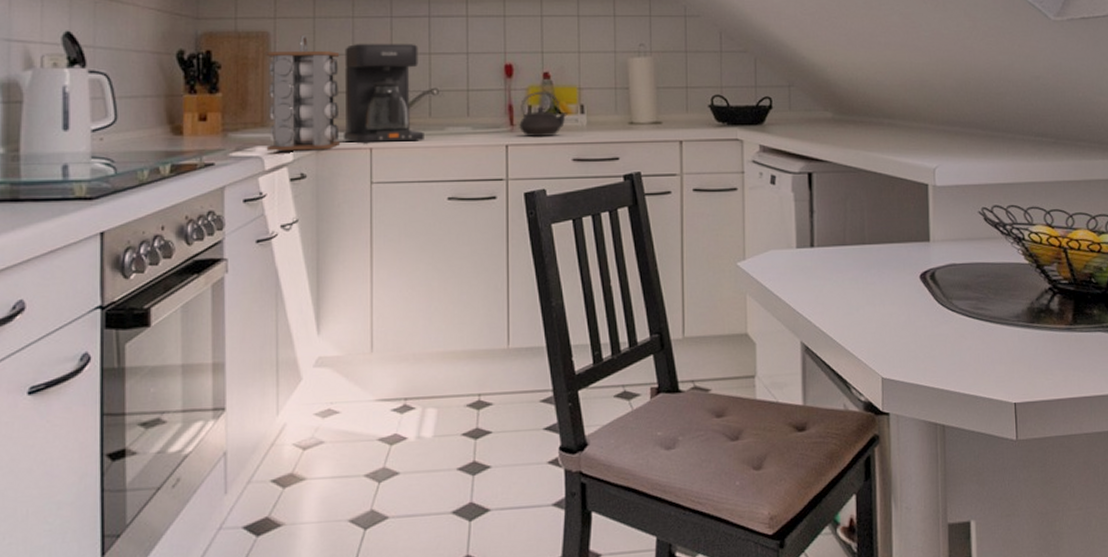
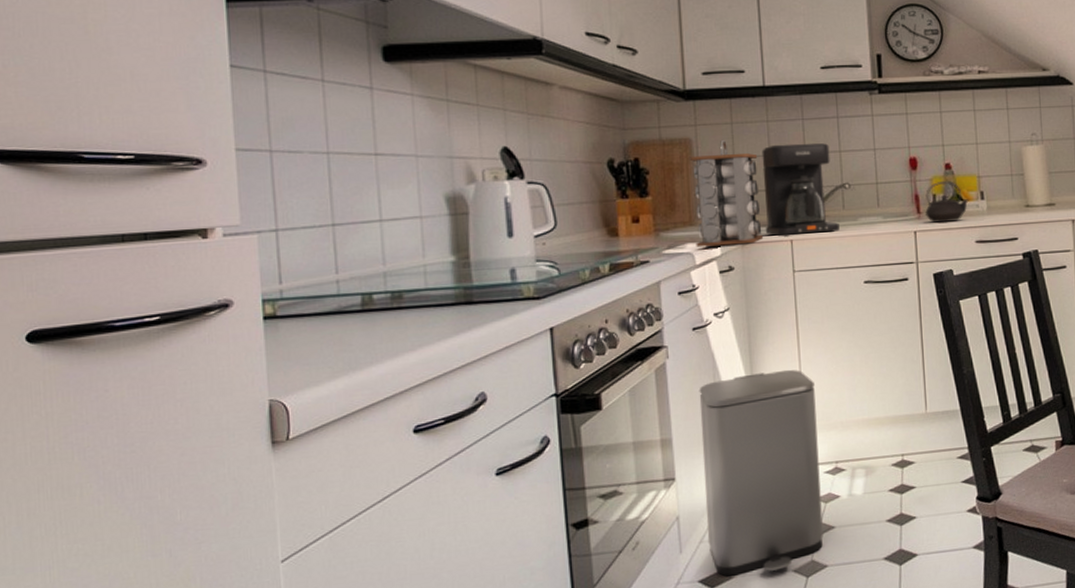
pedal bin: none [256,291,386,524] -> present [699,369,823,577]

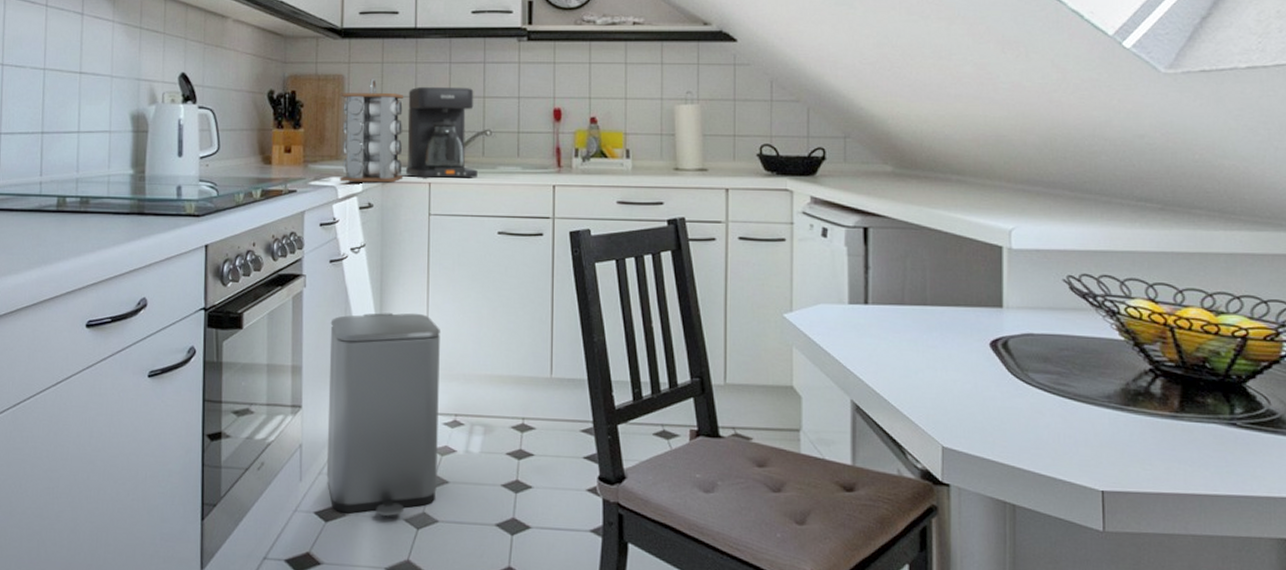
teapot: present [925,181,969,223] -> none [566,136,613,180]

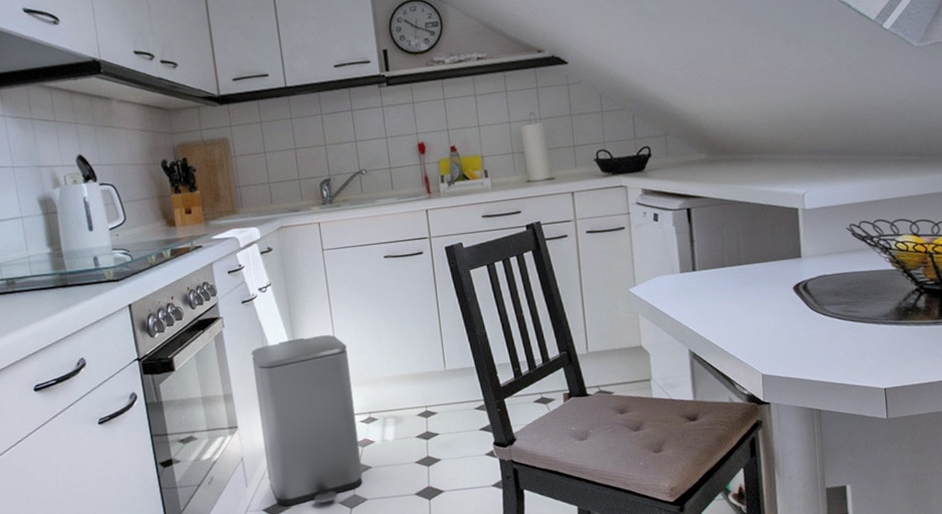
spice rack: present [339,78,404,184] -> none [227,137,295,233]
coffee maker: present [405,86,478,180] -> none [288,135,360,221]

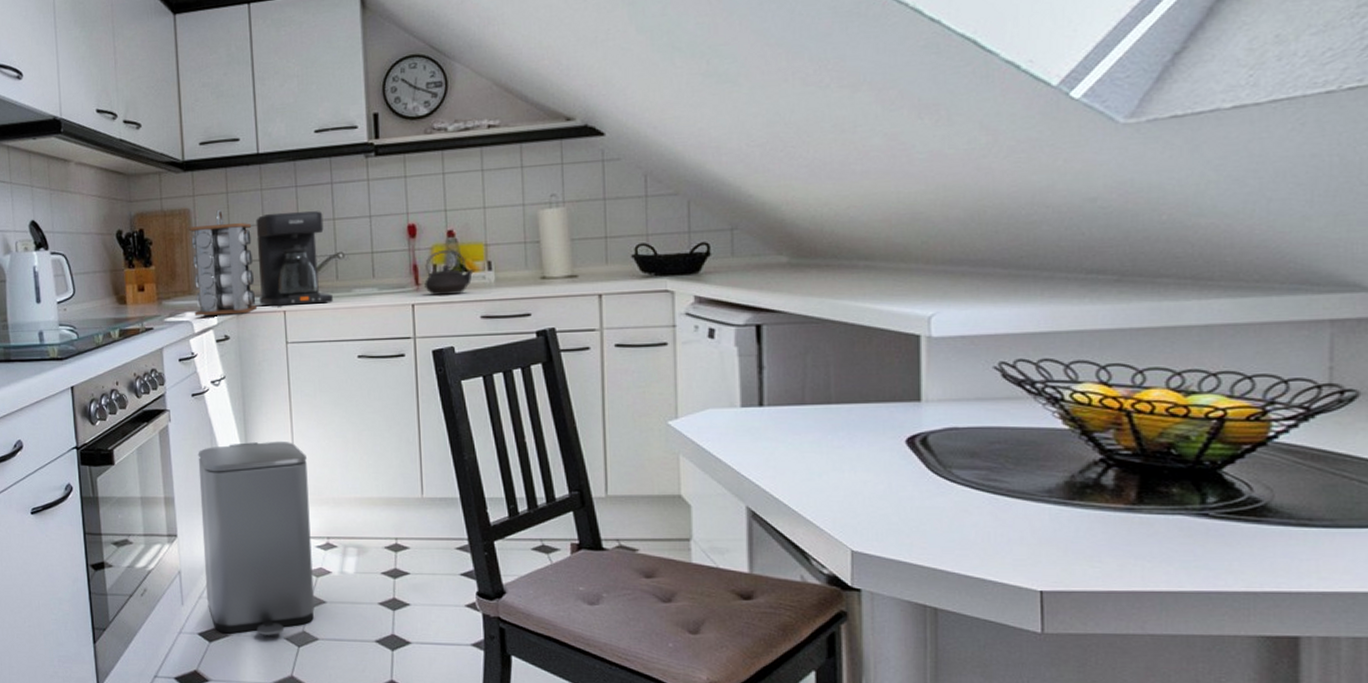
spice rack: none [227,137,295,233] -> present [188,209,258,317]
coffee maker: none [288,135,360,221] -> present [256,211,333,308]
teapot: none [434,162,474,201] -> present [424,250,474,296]

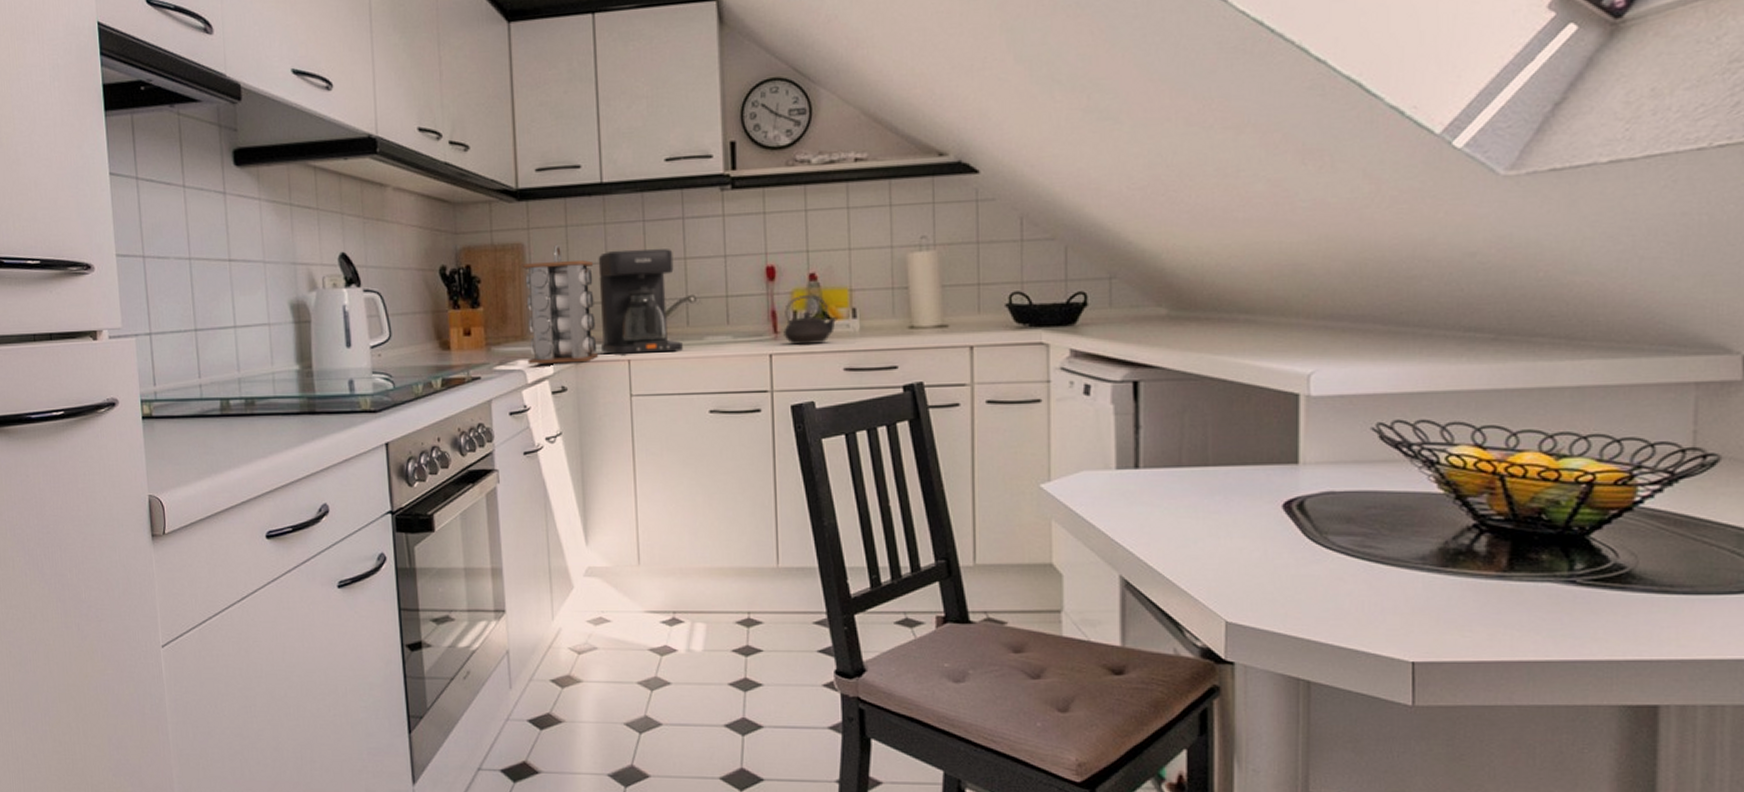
pedal bin: present [197,441,315,635] -> none [529,504,658,721]

